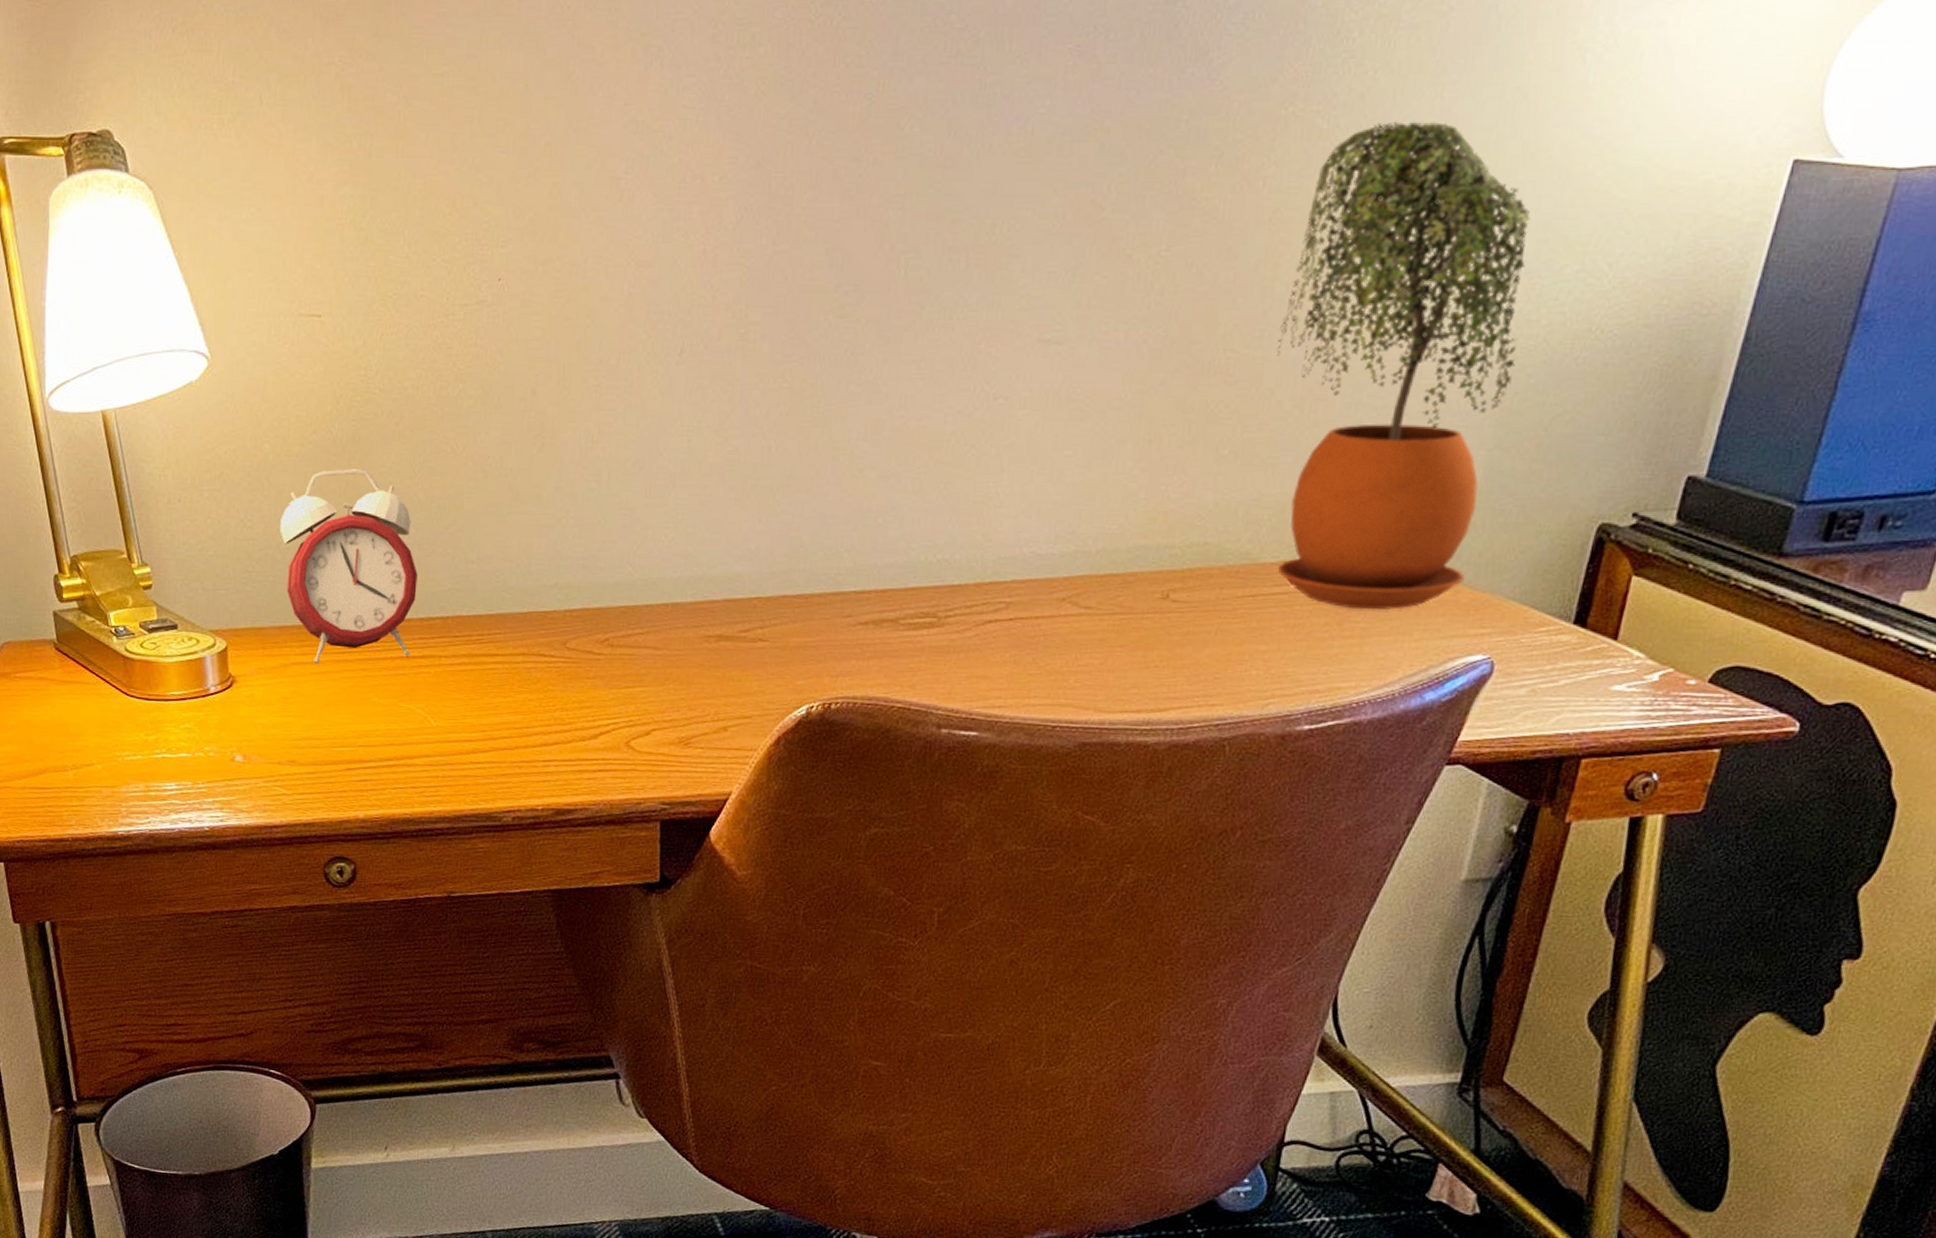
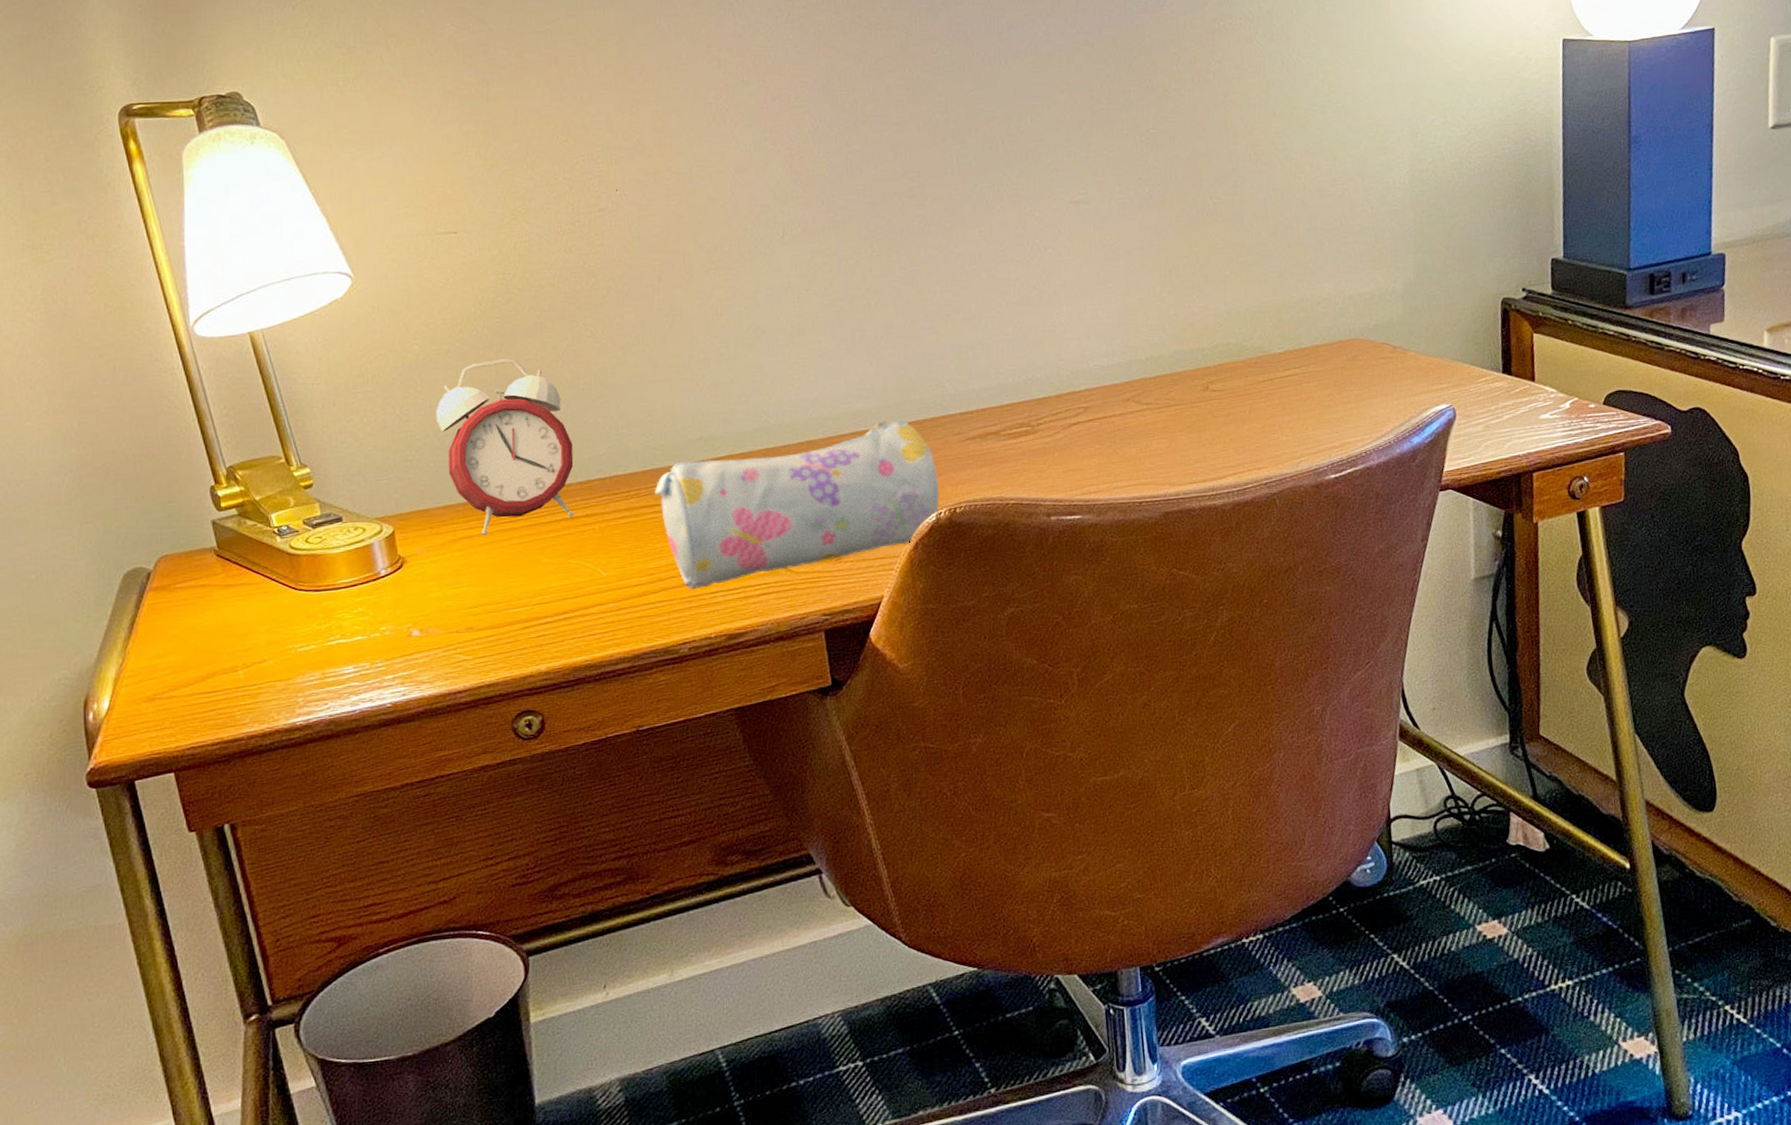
pencil case: none [498,589,816,754] -> present [655,420,939,589]
potted plant: present [1276,121,1531,610] -> none [1248,27,1420,381]

